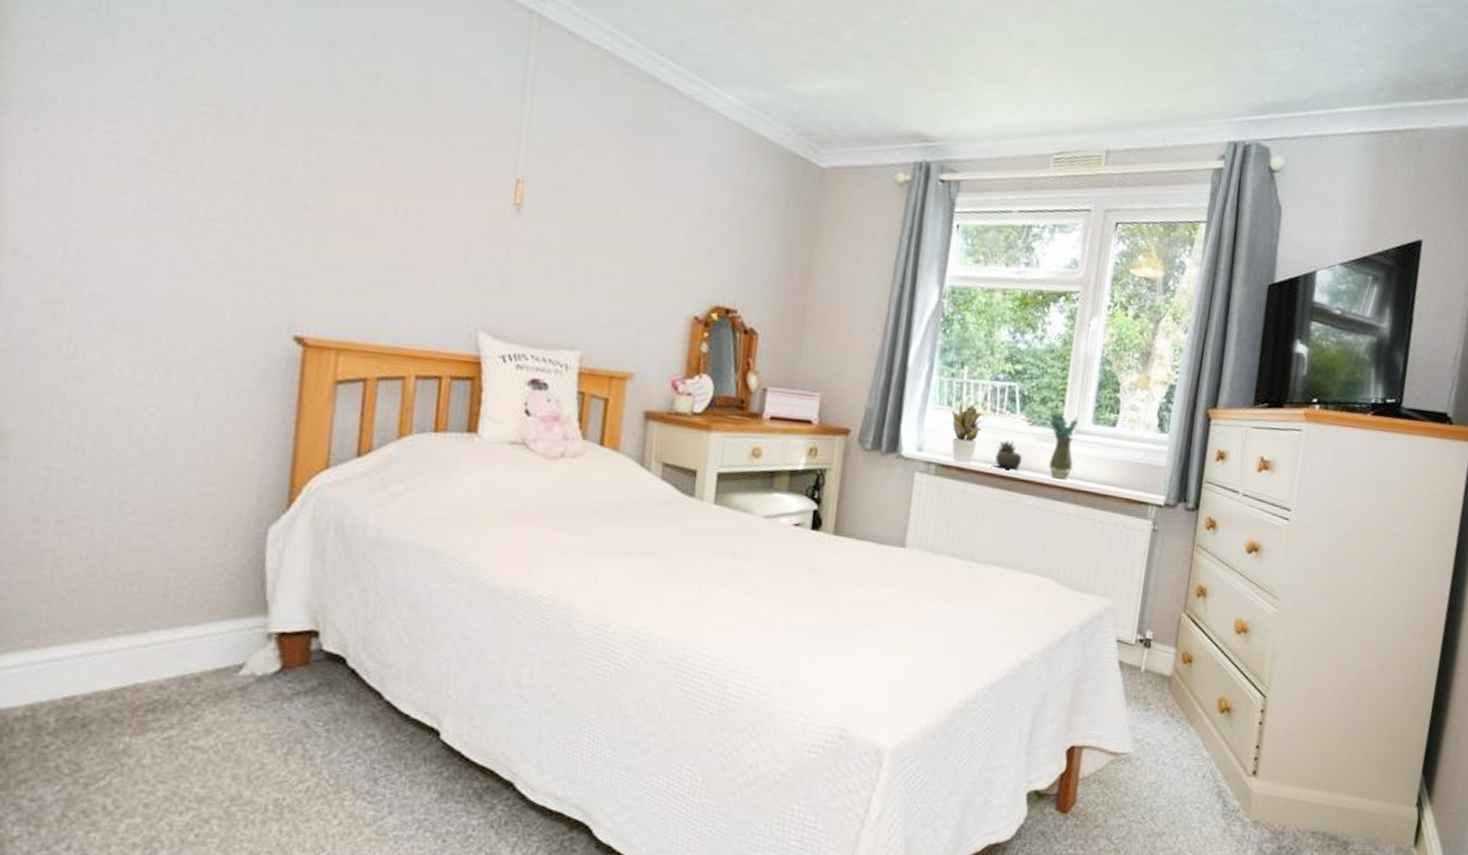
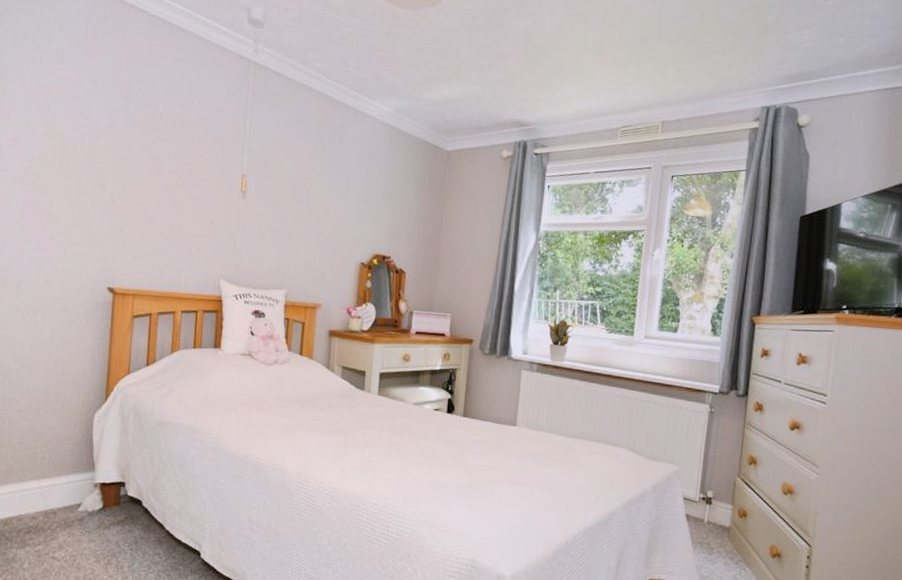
succulent plant: present [992,440,1022,472] -> none [580,344,603,368]
vase: present [1048,410,1078,480] -> none [623,321,647,374]

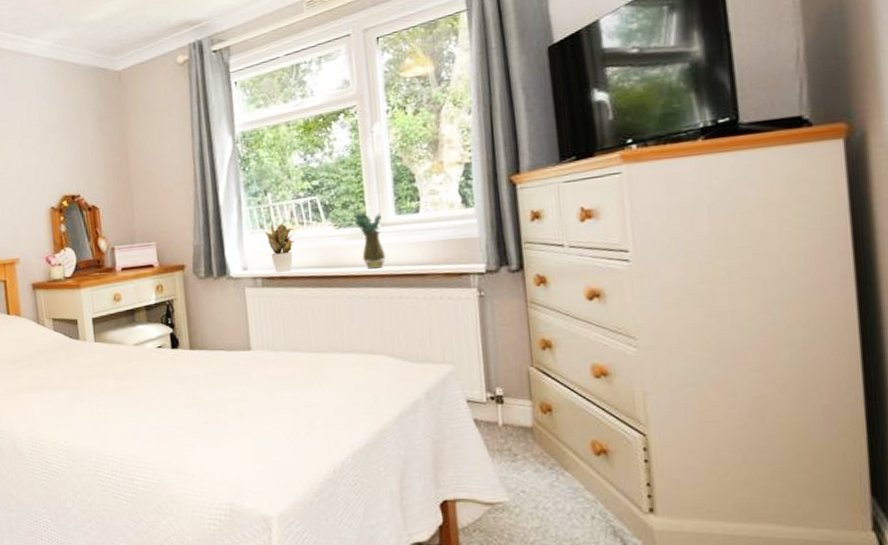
vase: none [623,321,647,374] -> present [352,211,386,269]

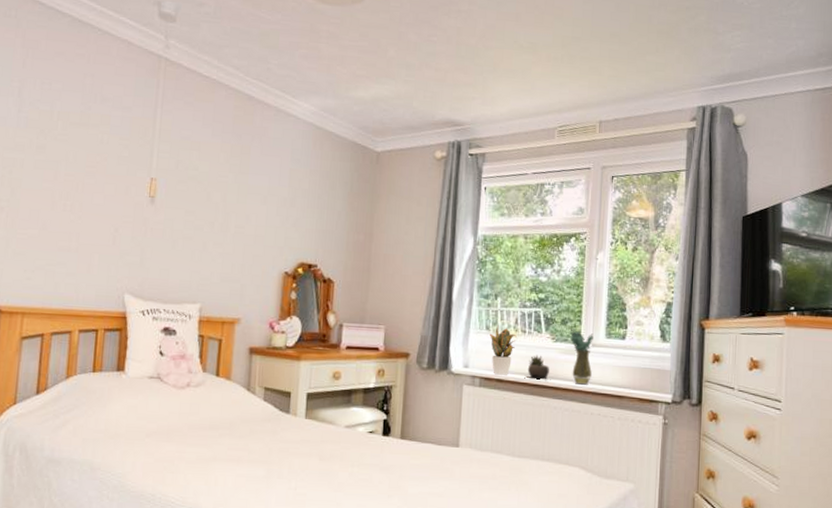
succulent plant: none [311,245,338,272] -> present [525,355,550,380]

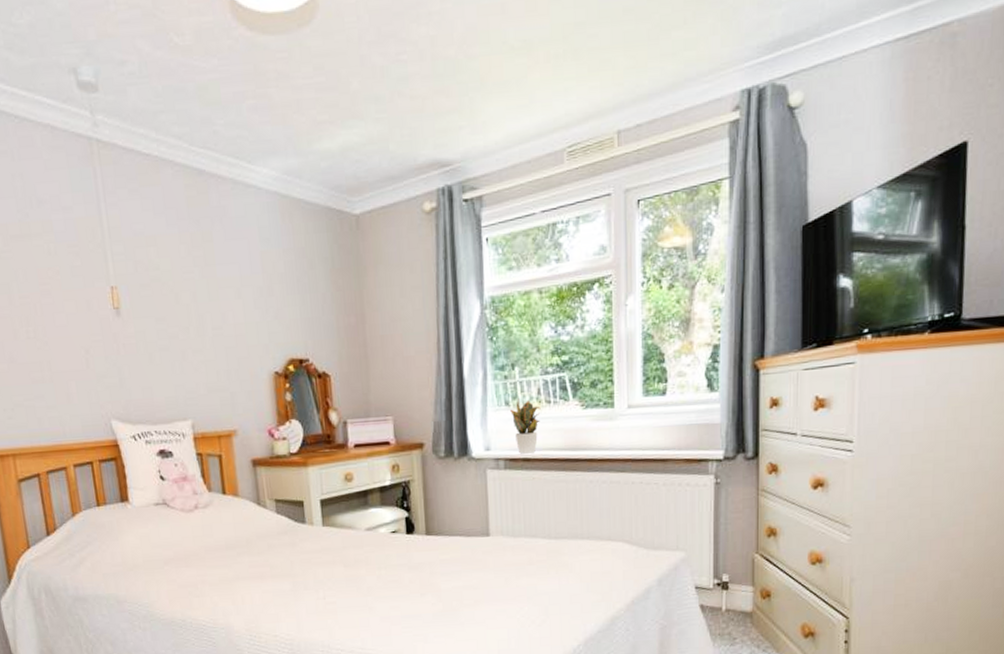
succulent plant: present [525,355,550,380] -> none [555,425,583,454]
vase: present [569,328,594,385] -> none [600,390,630,453]

